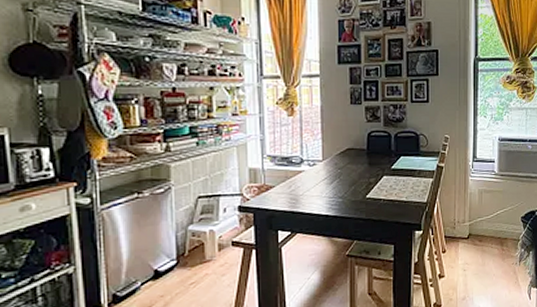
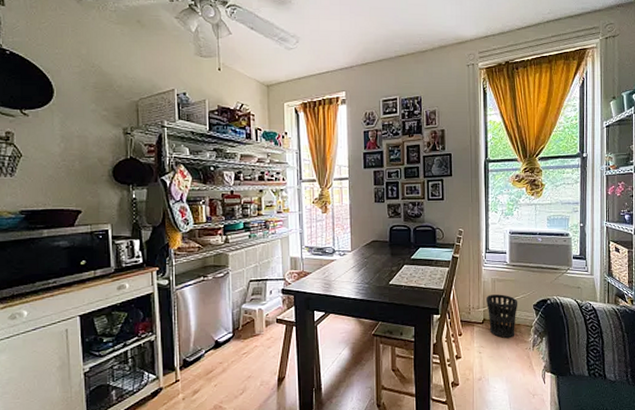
wastebasket: none [473,206,506,254] -> present [486,294,518,339]

